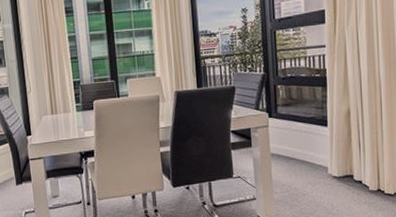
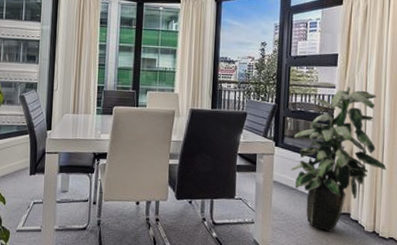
indoor plant: none [287,41,386,197] -> present [291,81,387,232]

